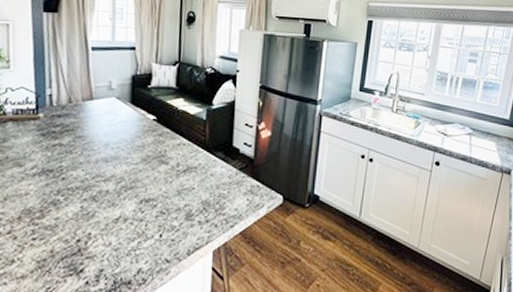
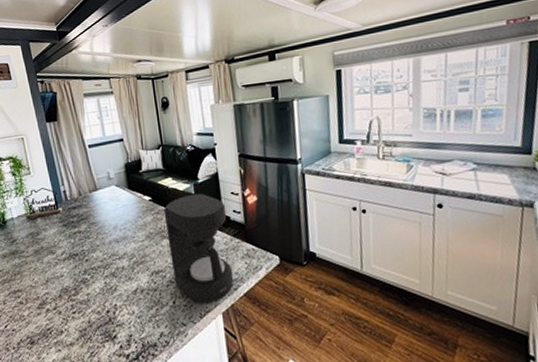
coffee maker: none [165,119,237,240] -> present [163,193,234,304]

